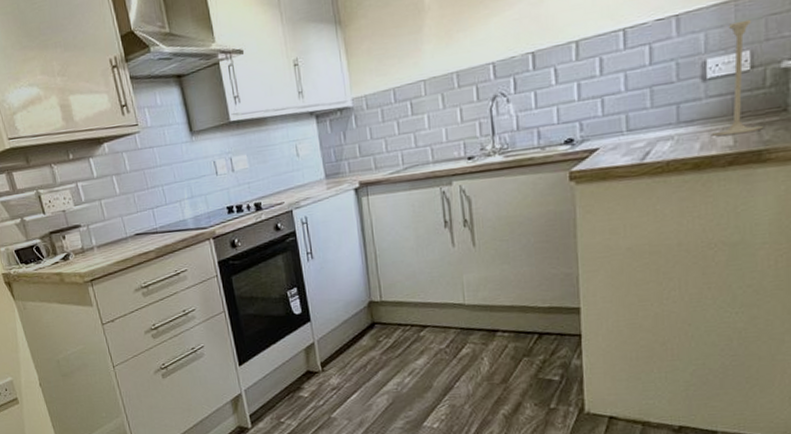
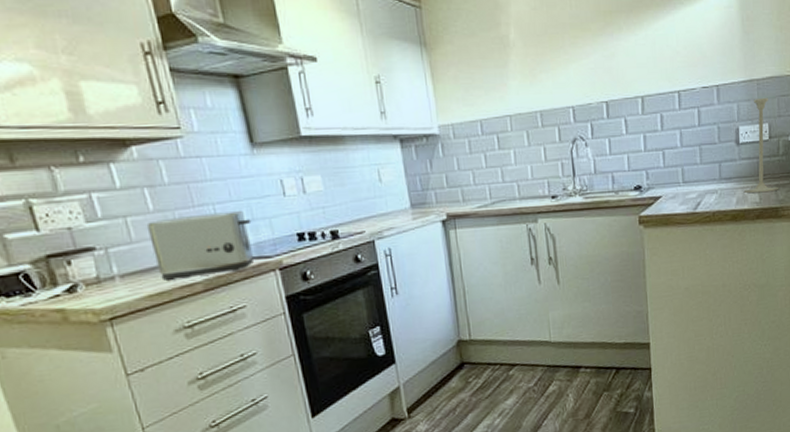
toaster: none [114,189,193,251] -> present [146,210,254,282]

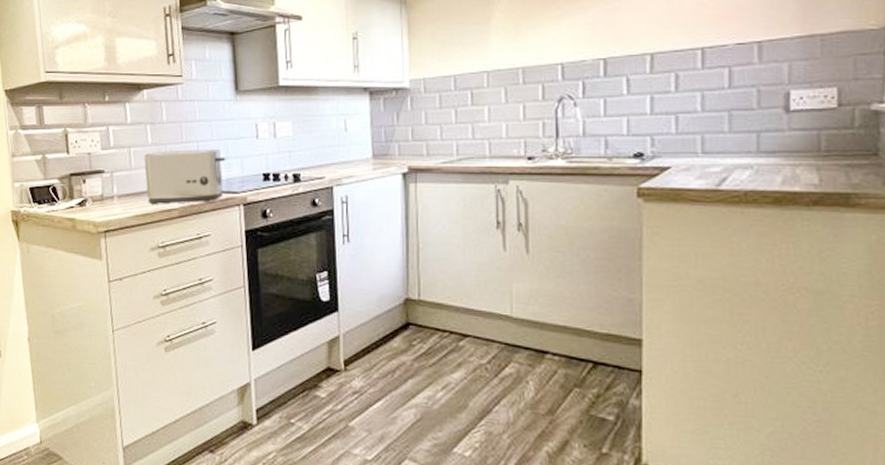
candlestick: present [743,97,779,194] -> none [793,56,853,173]

